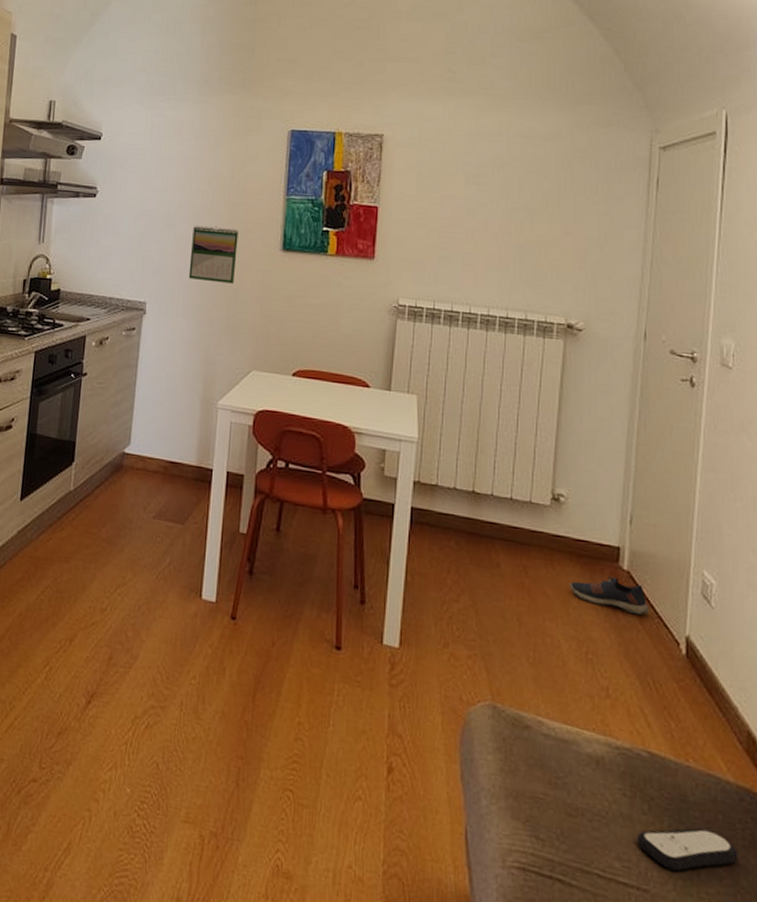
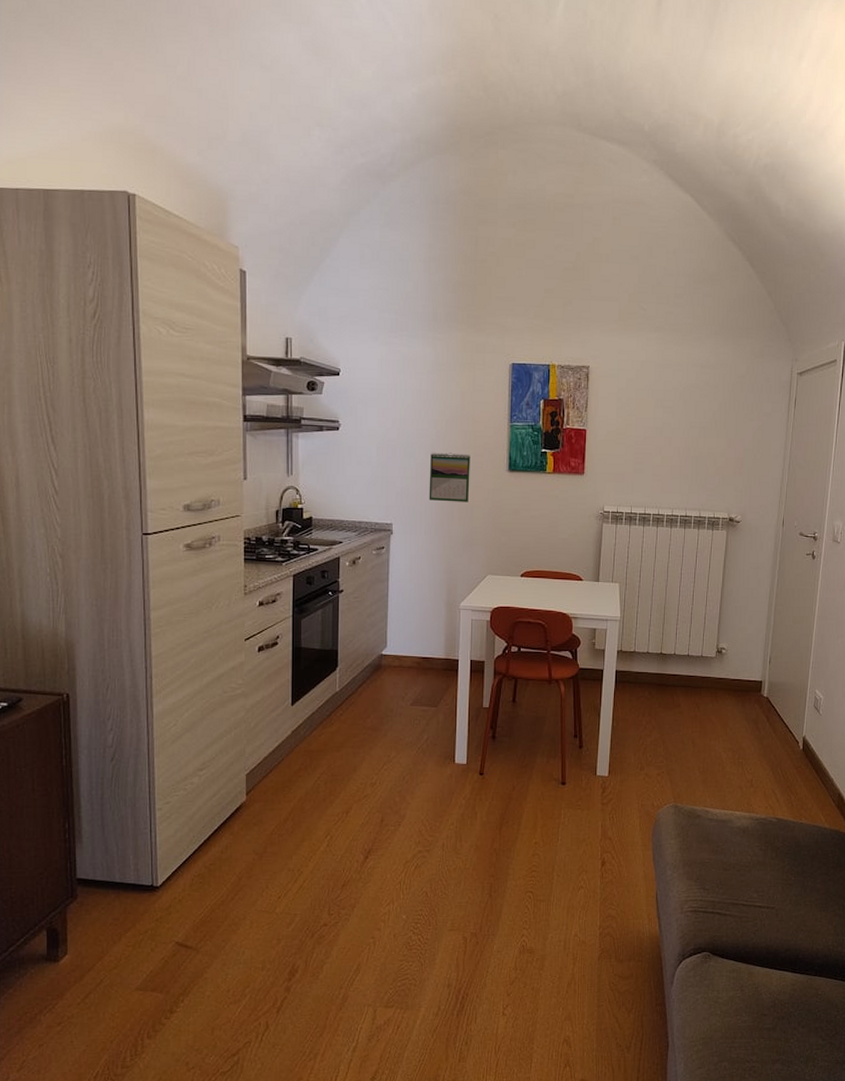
shoe: present [569,575,650,616] -> none [728,702,781,727]
remote control: present [636,827,739,871] -> none [768,860,830,891]

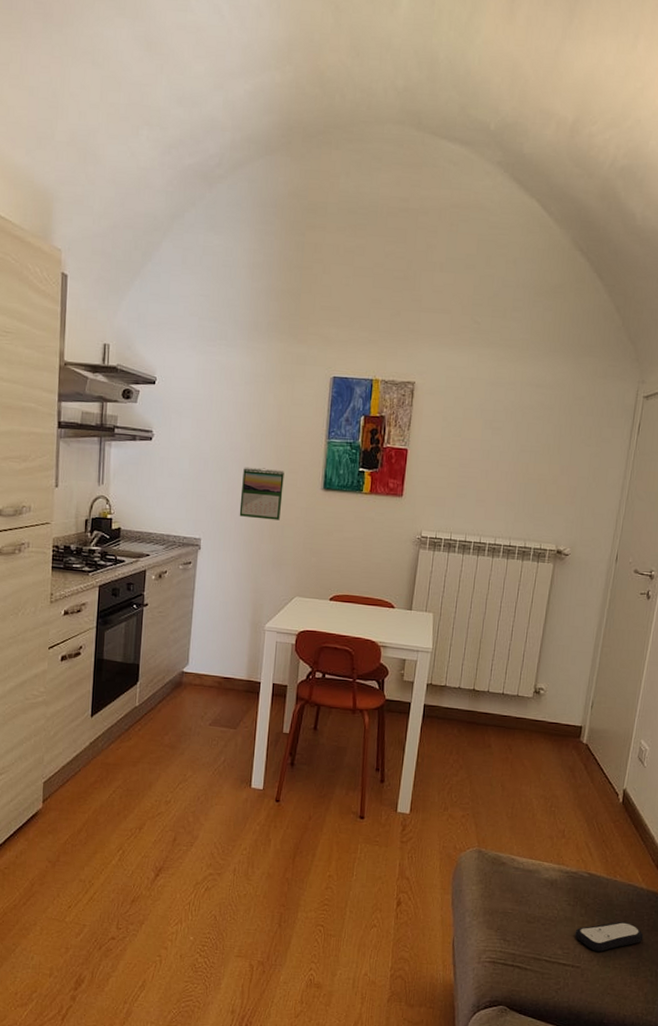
remote control: none [768,860,830,891] -> present [575,921,644,952]

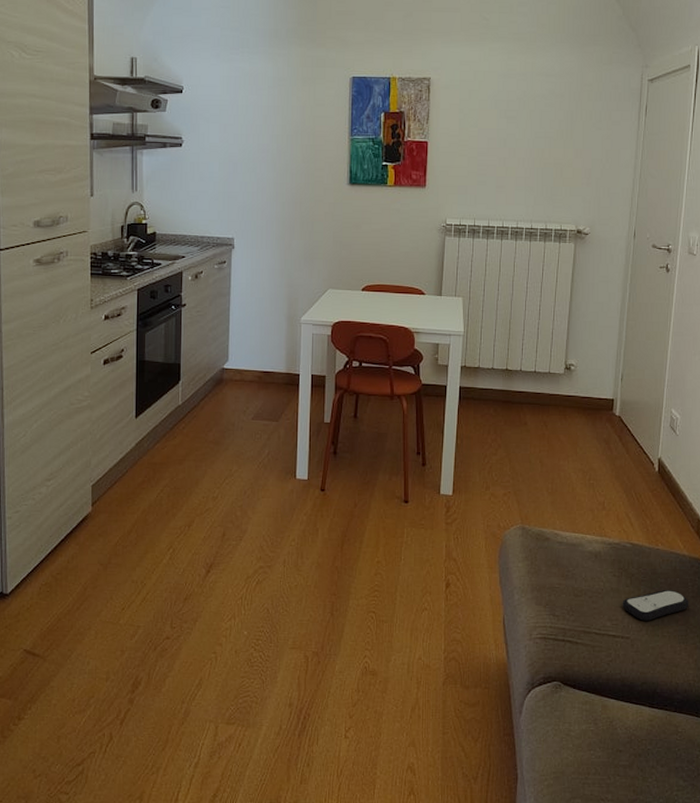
calendar: present [239,467,285,520] -> none [270,167,311,216]

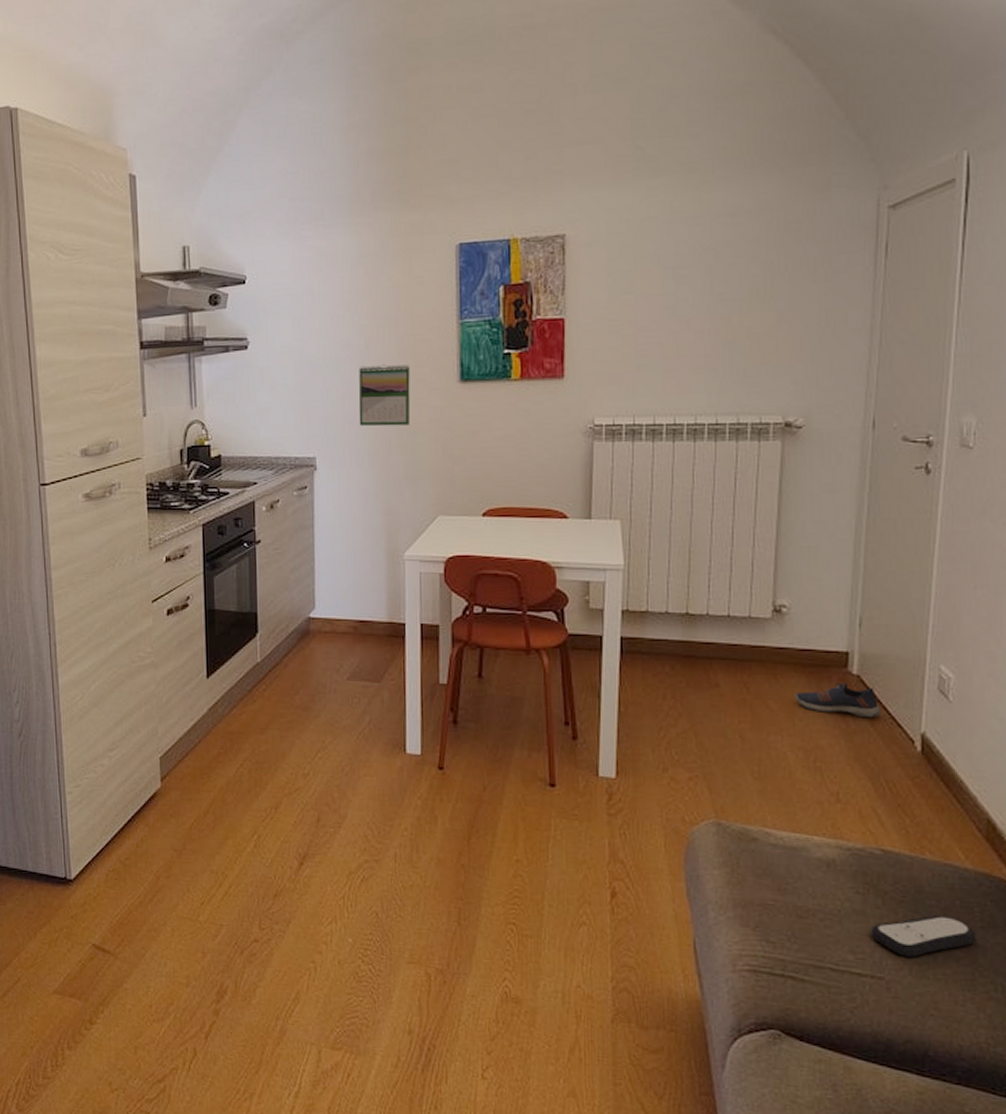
calendar: none [270,167,311,216] -> present [358,364,411,427]
shoe: none [577,421,634,447] -> present [795,682,882,718]

